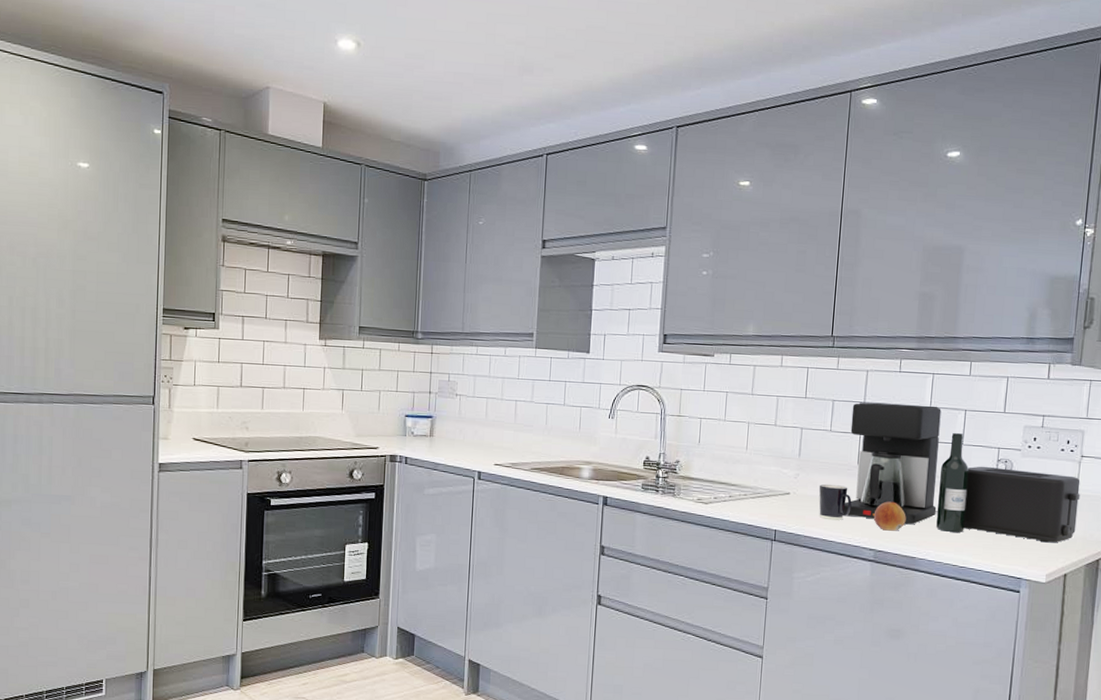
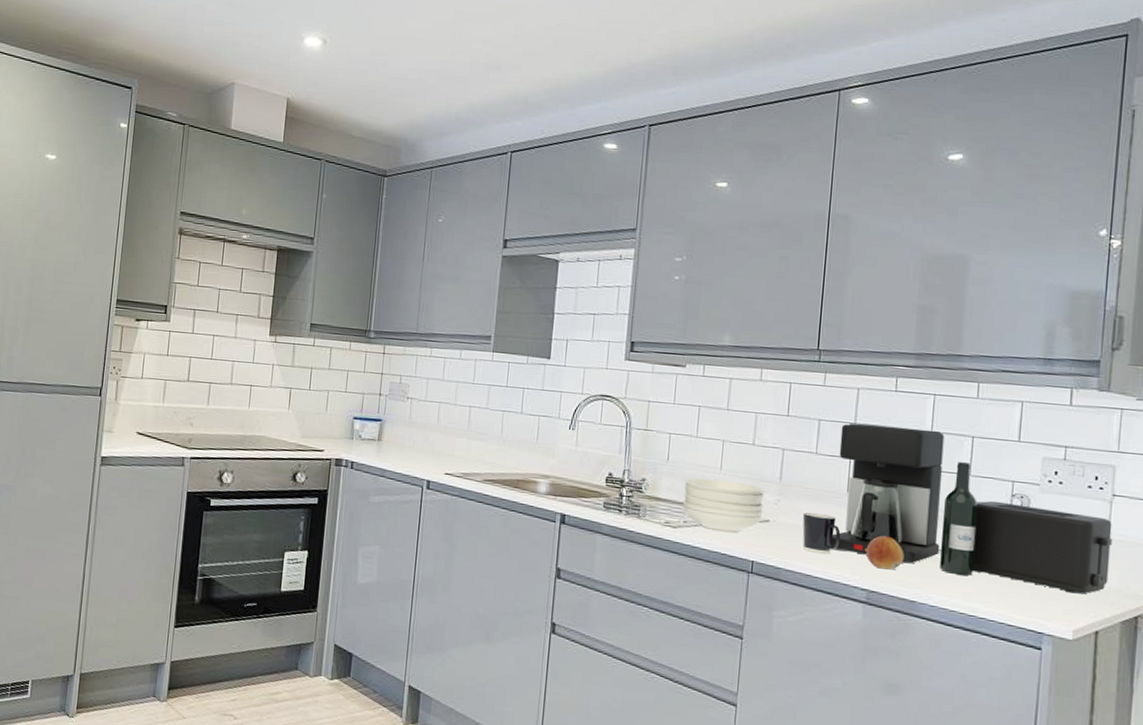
bowl: none [713,458,786,506] -> present [682,478,765,533]

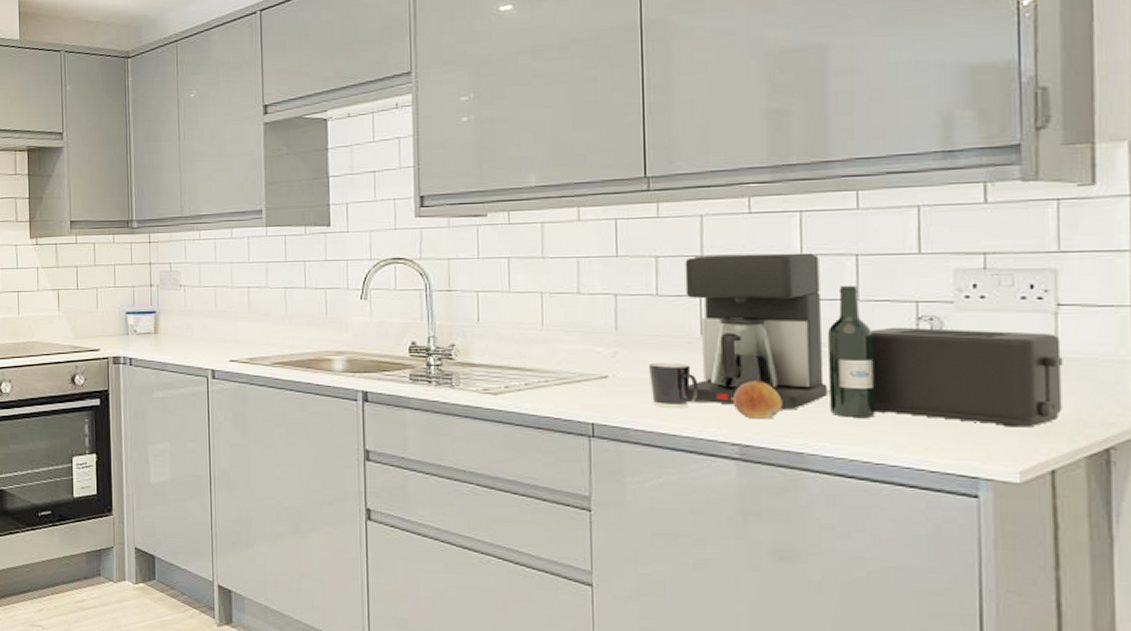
bowl: present [682,478,765,533] -> none [500,337,599,394]

